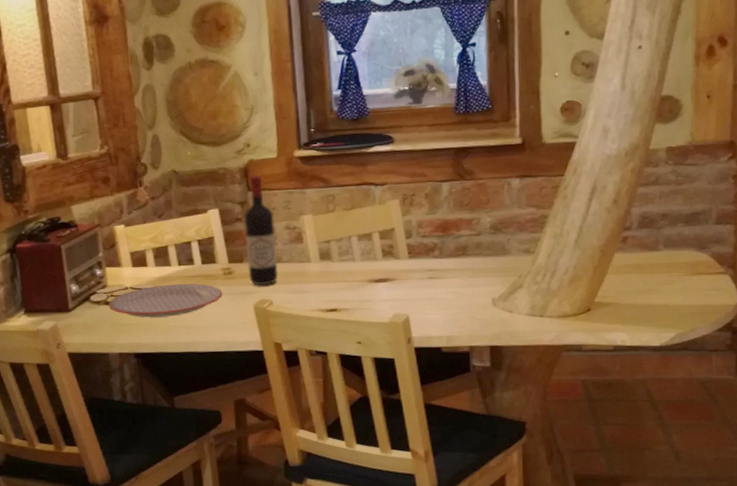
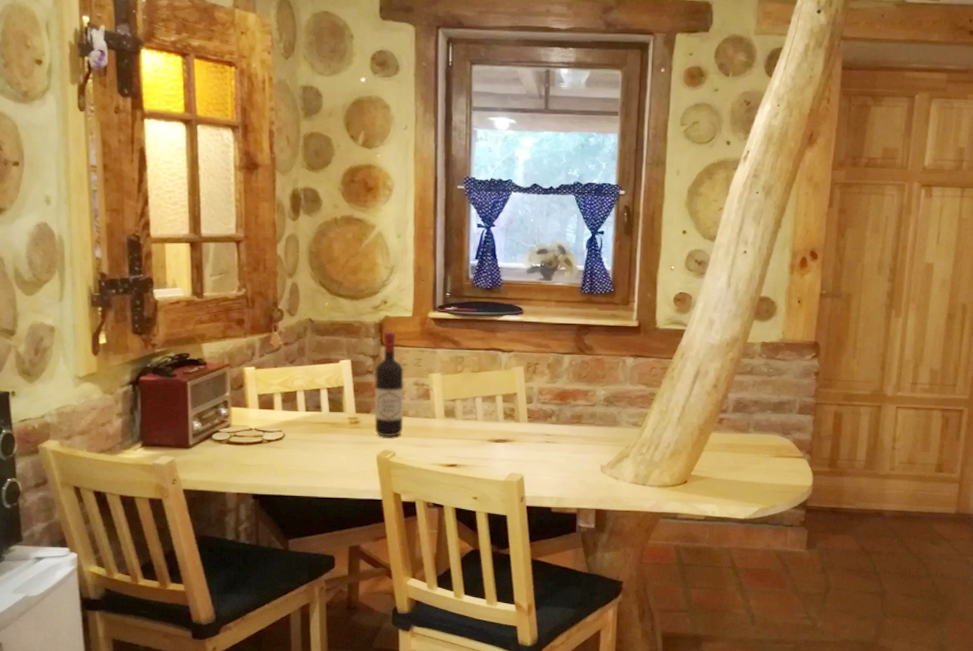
plate: present [109,283,223,318] -> none [231,428,348,461]

